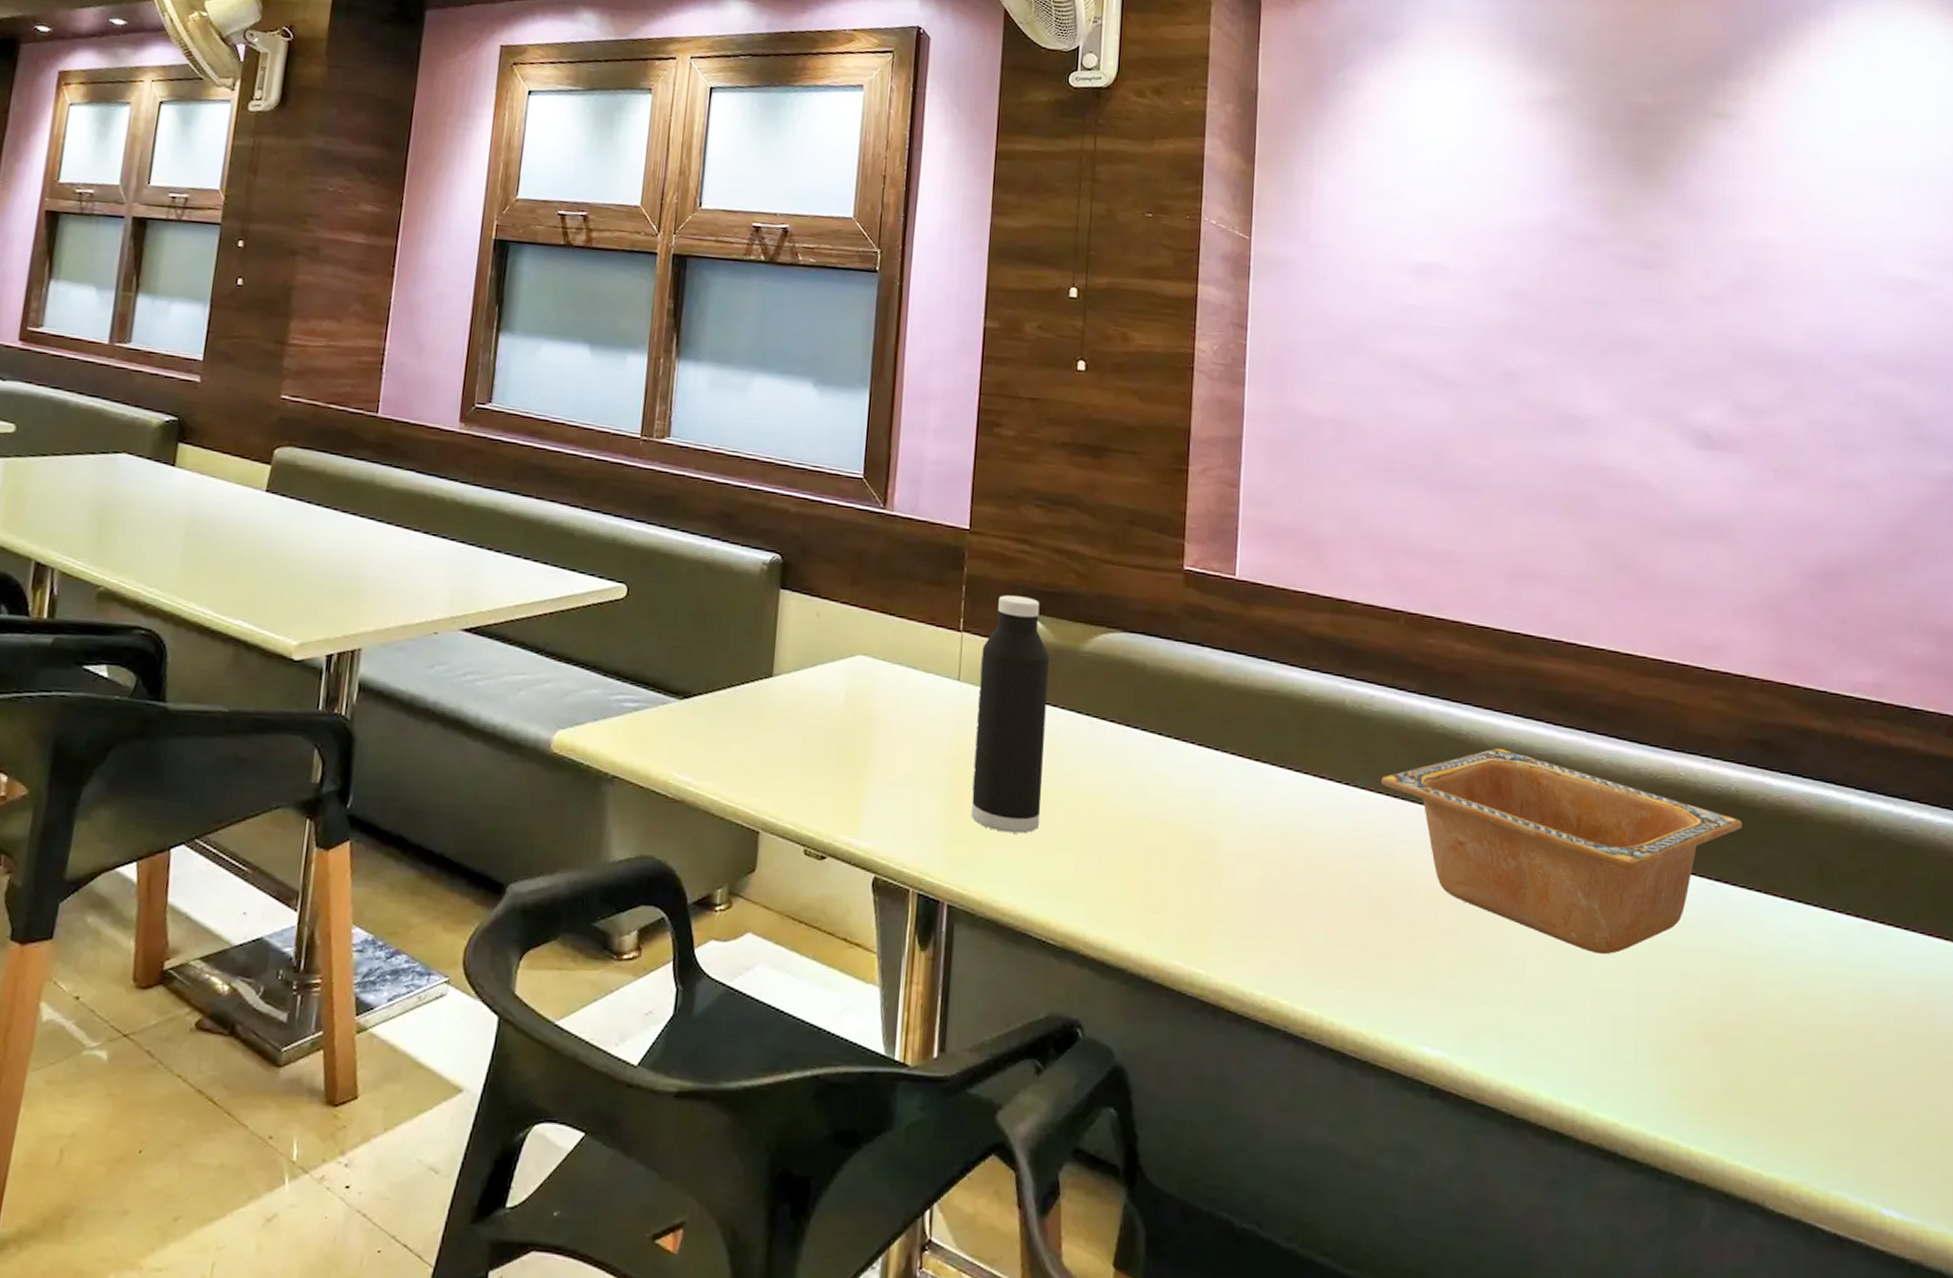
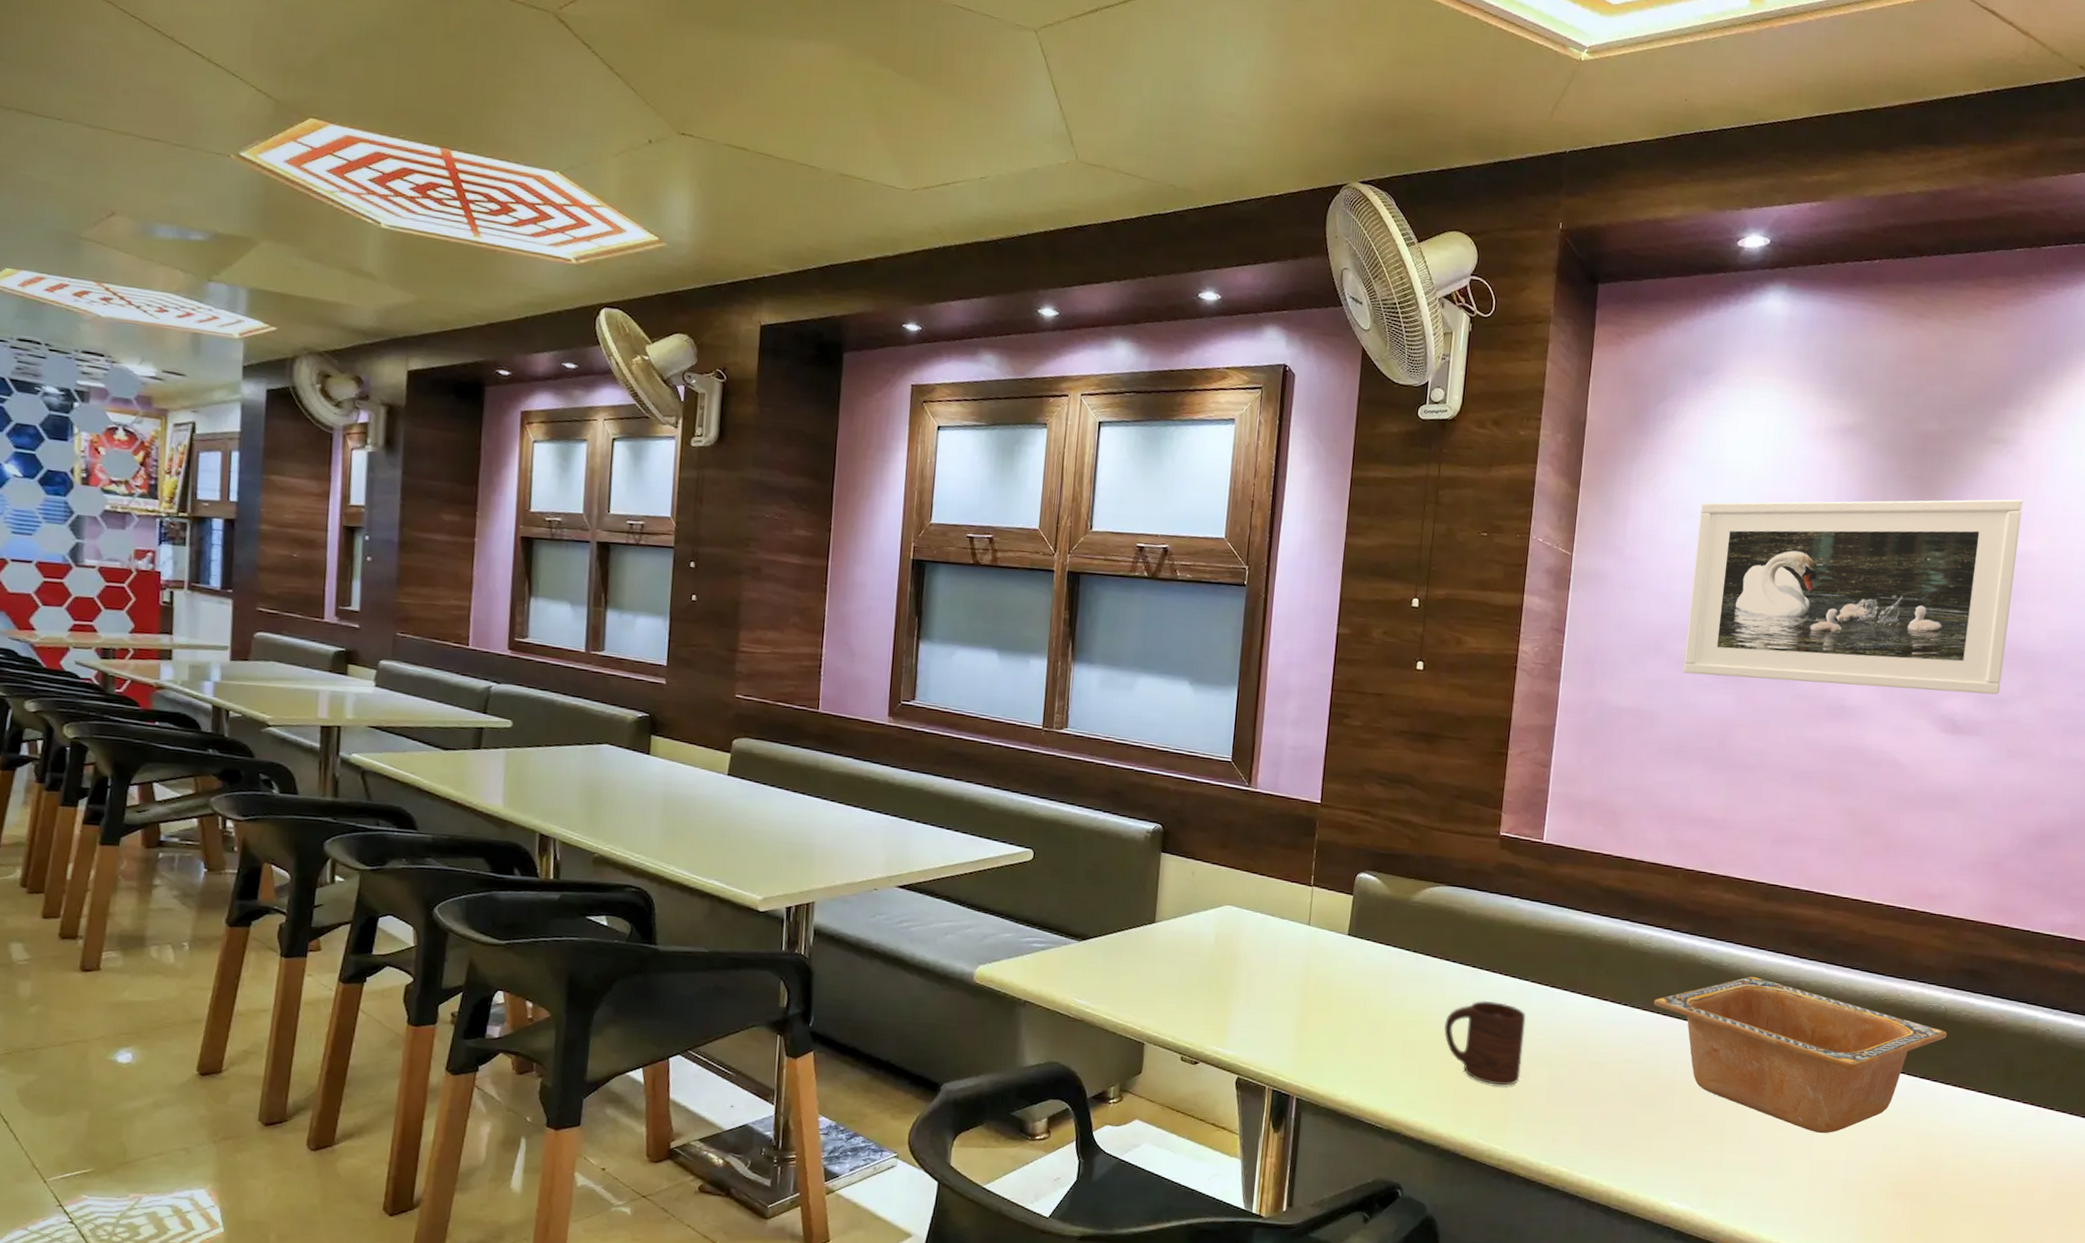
water bottle: present [971,595,1049,834] -> none [1317,856,1385,1044]
cup: none [1127,777,1227,889] -> present [1444,1000,1526,1086]
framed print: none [1387,180,1758,404] -> present [1683,499,2023,695]

